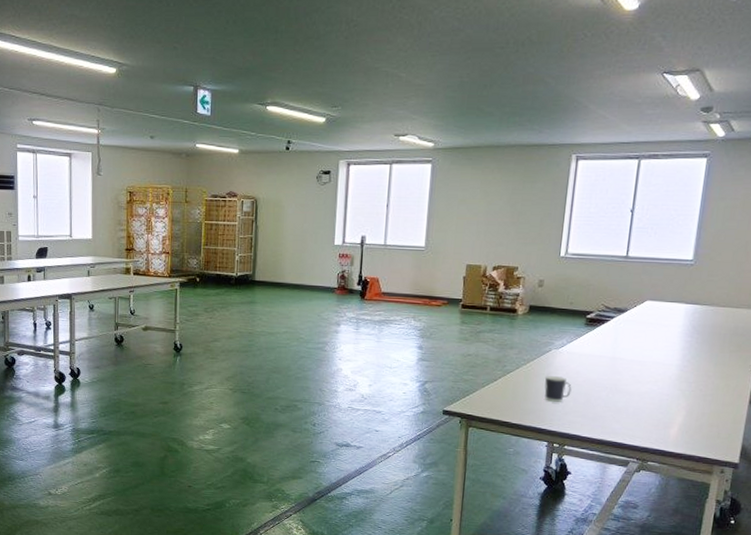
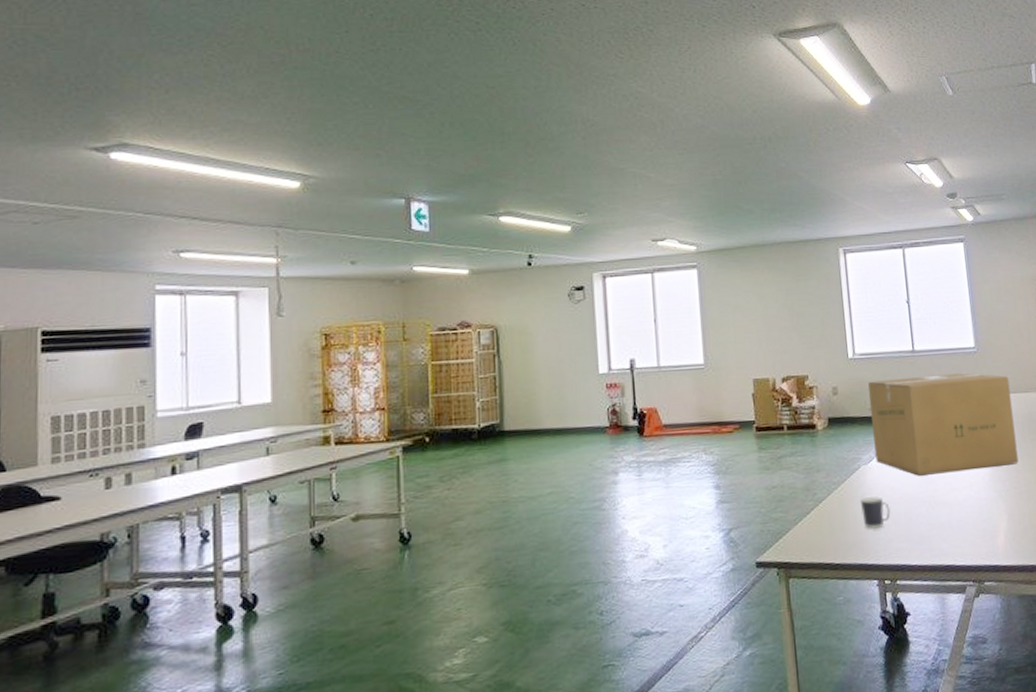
box: none [567,279,722,370] -> present [868,373,1019,476]

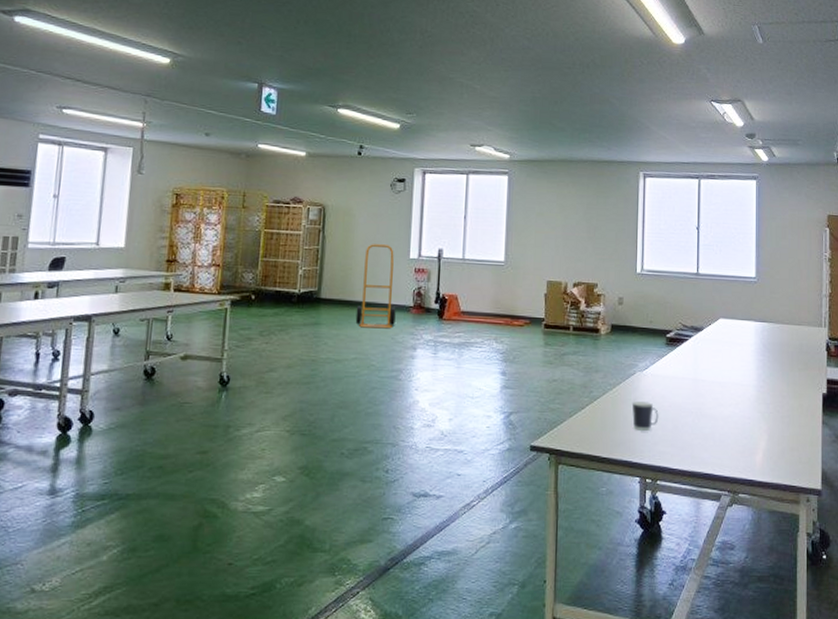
hand truck: none [546,362,591,458] -> present [355,244,396,329]
box: present [868,373,1019,476] -> none [651,296,784,390]

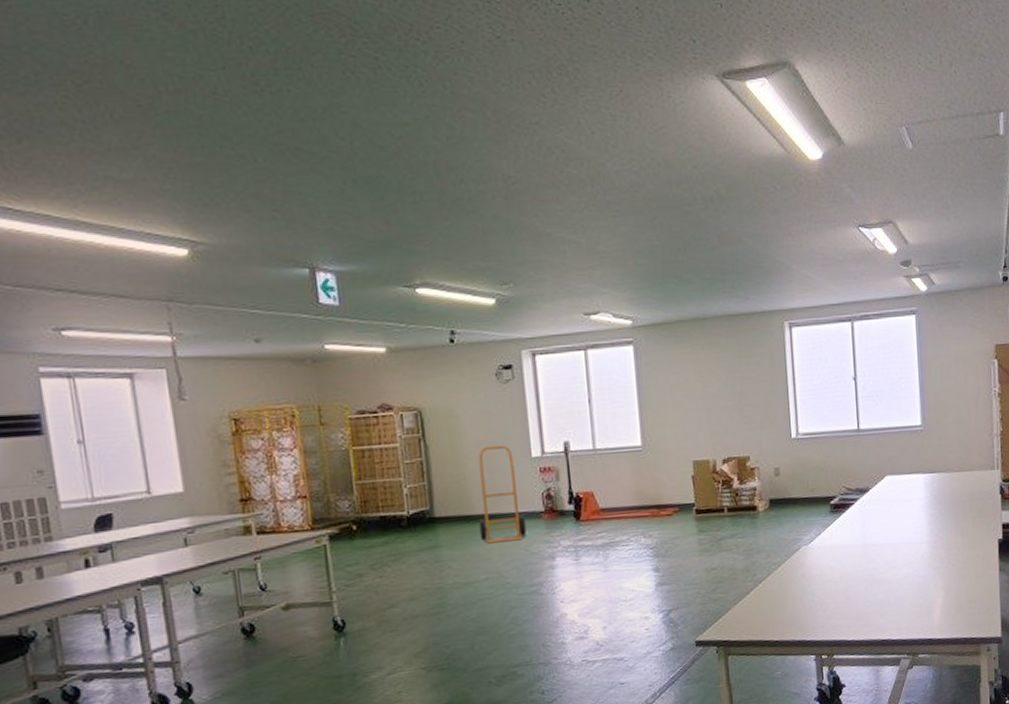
mug: present [632,401,659,431] -> none [800,576,830,607]

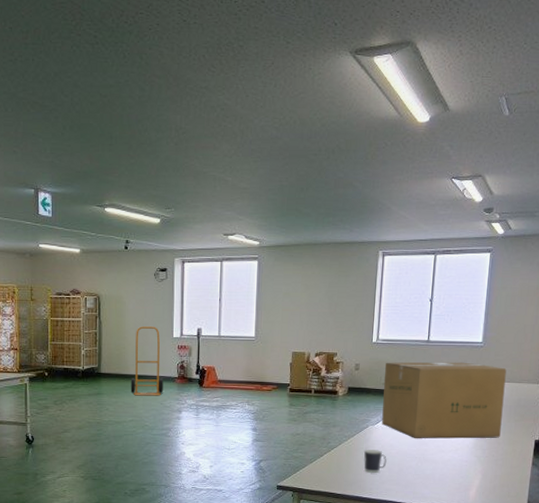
mug: none [800,576,830,607] -> present [364,450,387,473]
box: none [810,452,959,555] -> present [382,362,507,439]

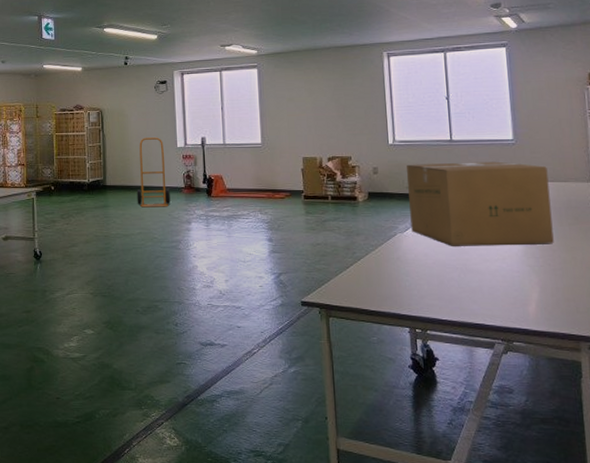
mug: present [364,450,387,473] -> none [396,260,424,286]

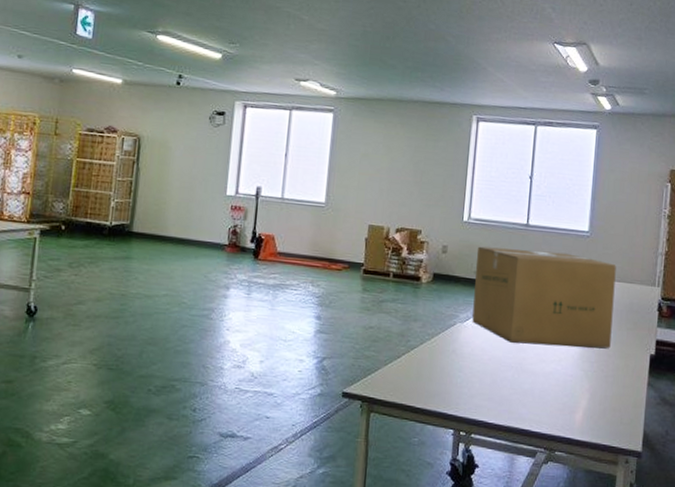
hand truck: present [136,137,170,208] -> none [167,178,211,267]

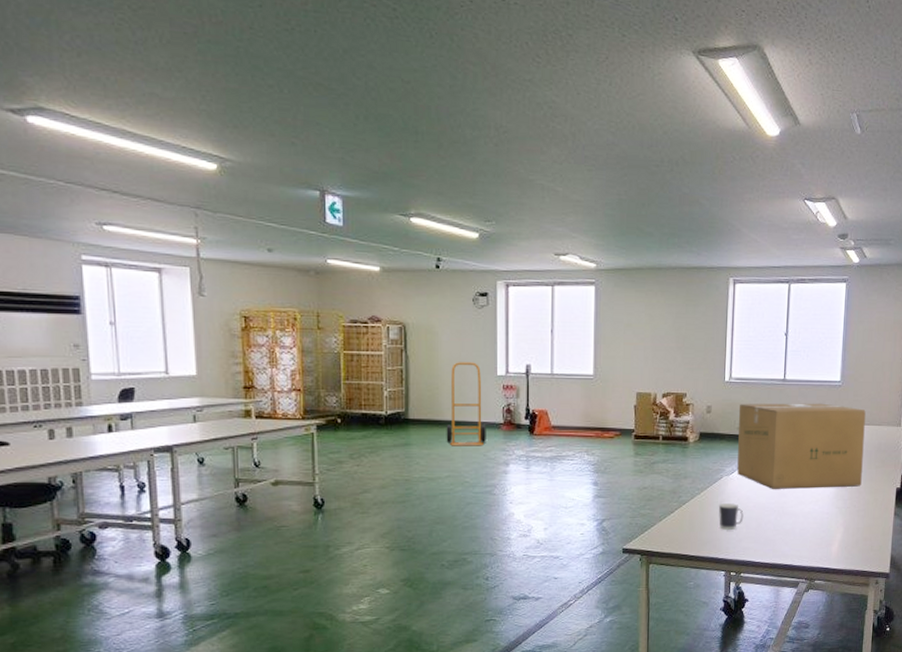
hand truck: none [167,178,211,267] -> present [446,362,486,446]
mug: none [449,353,478,383] -> present [719,503,744,530]

